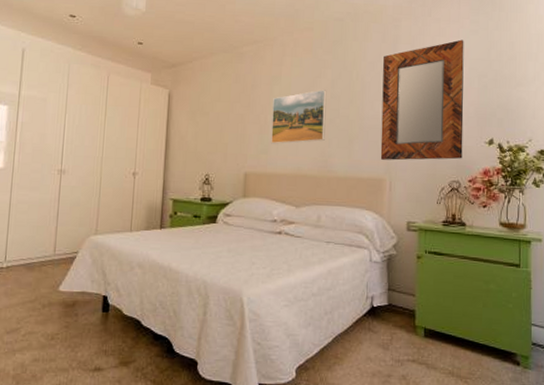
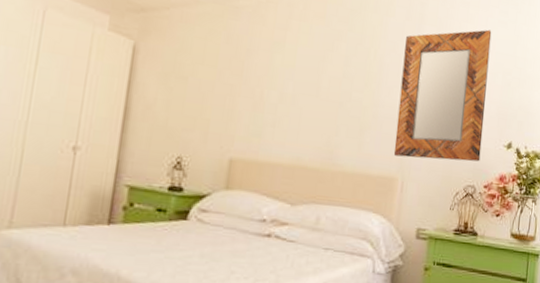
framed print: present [271,89,327,144] -> none [266,66,339,128]

